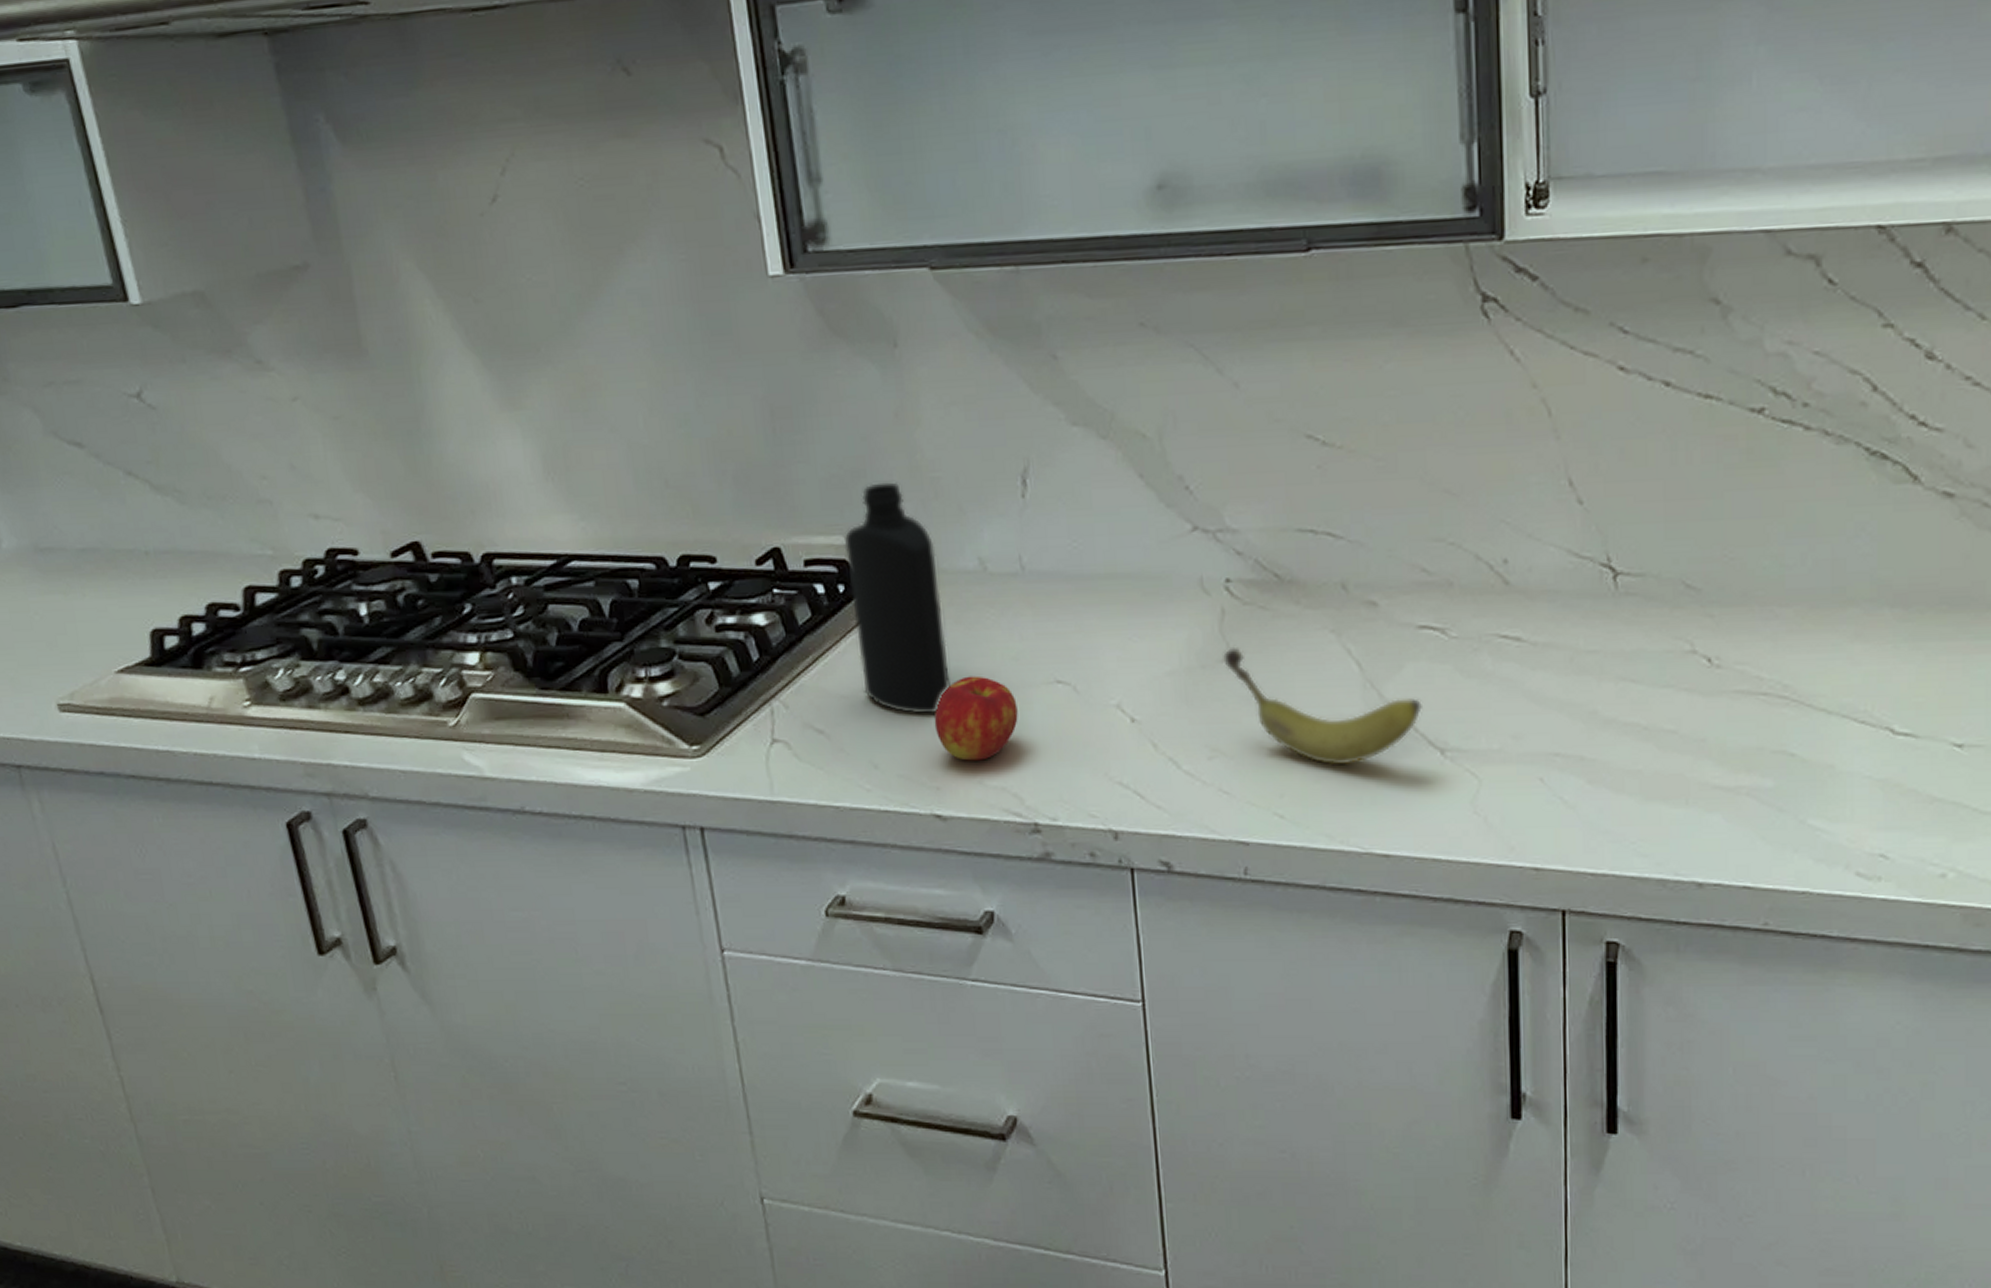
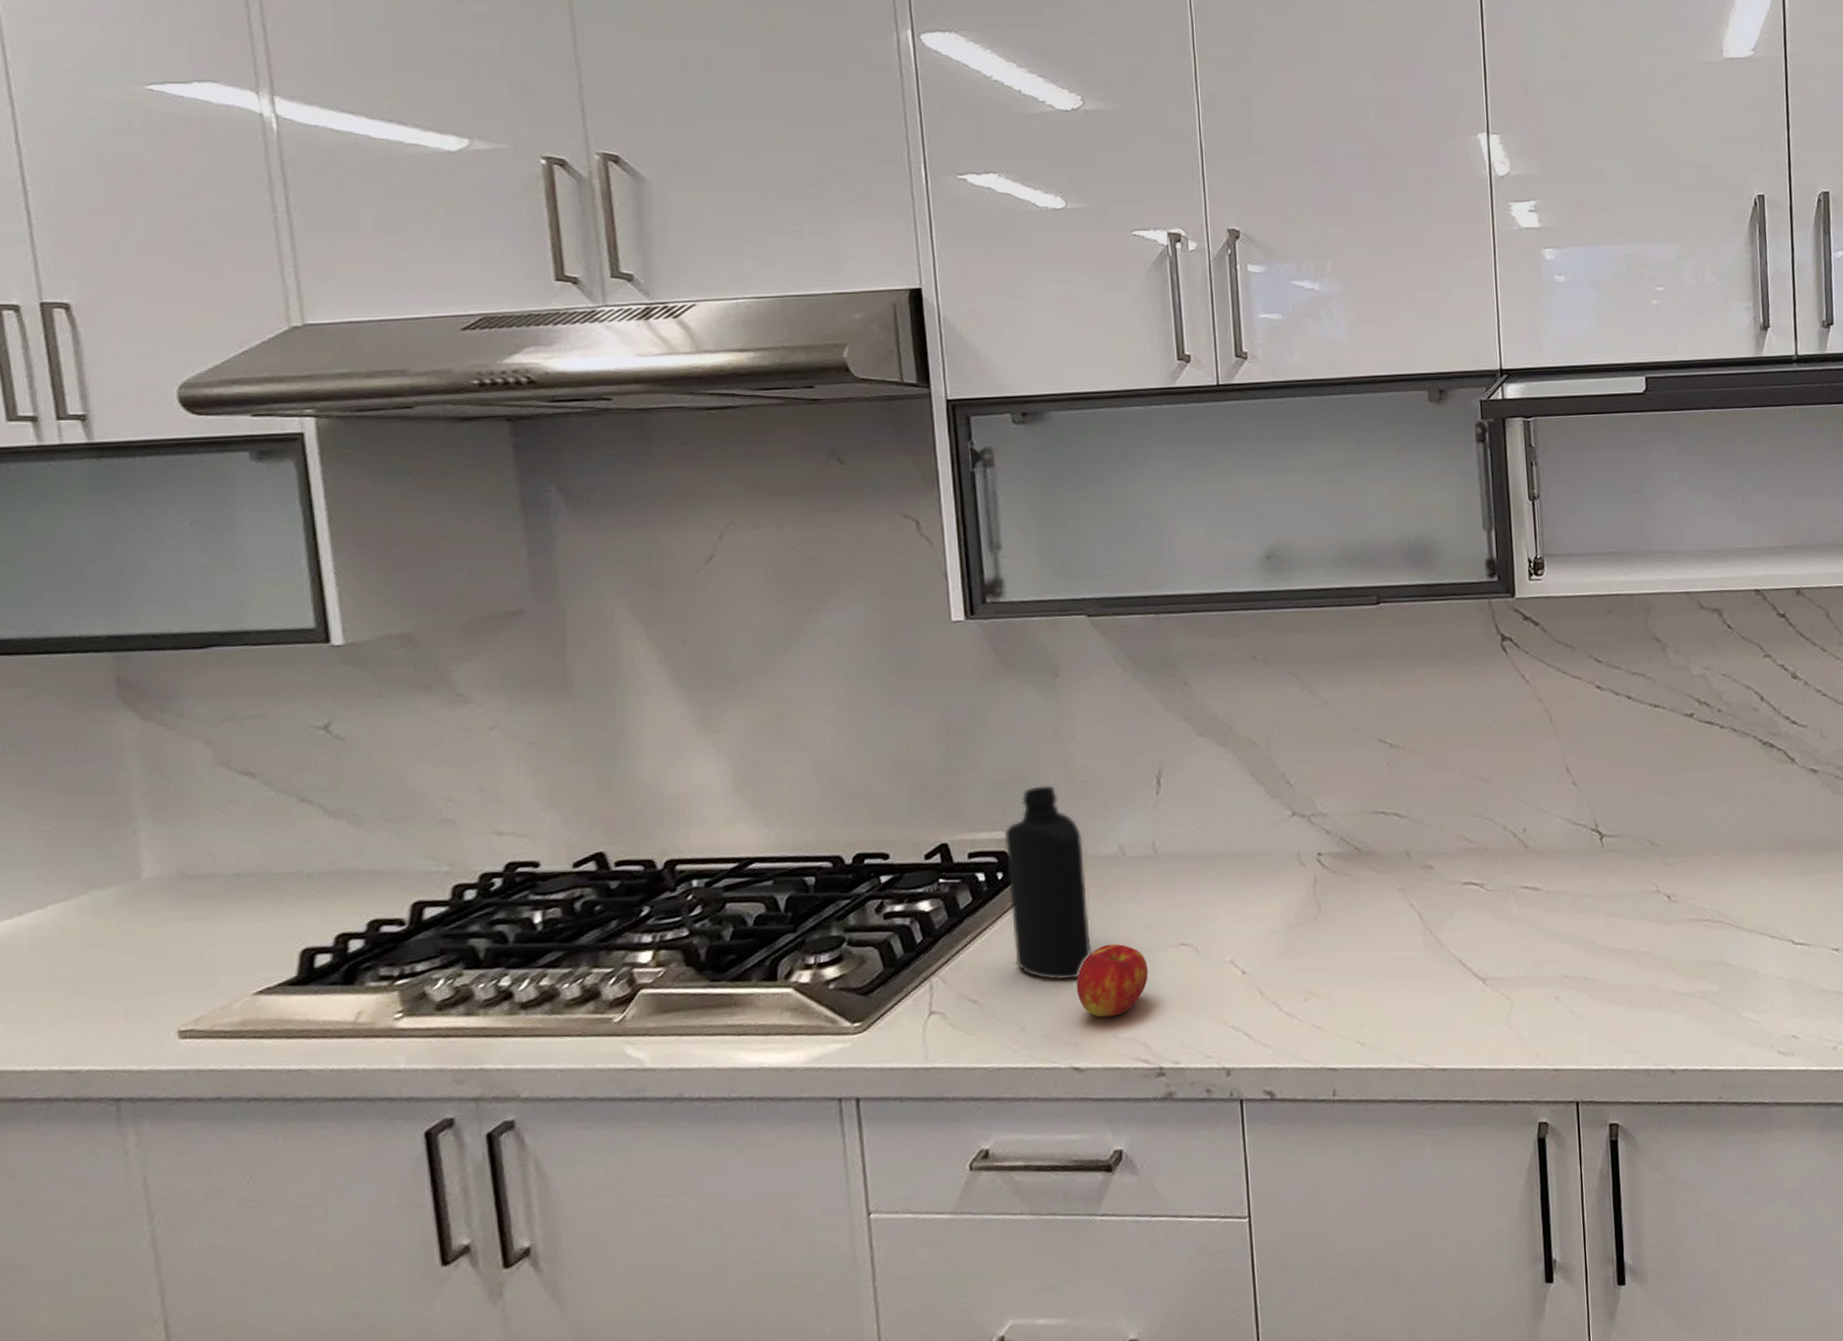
fruit: present [1223,646,1422,765] -> none [1316,907,1468,998]

